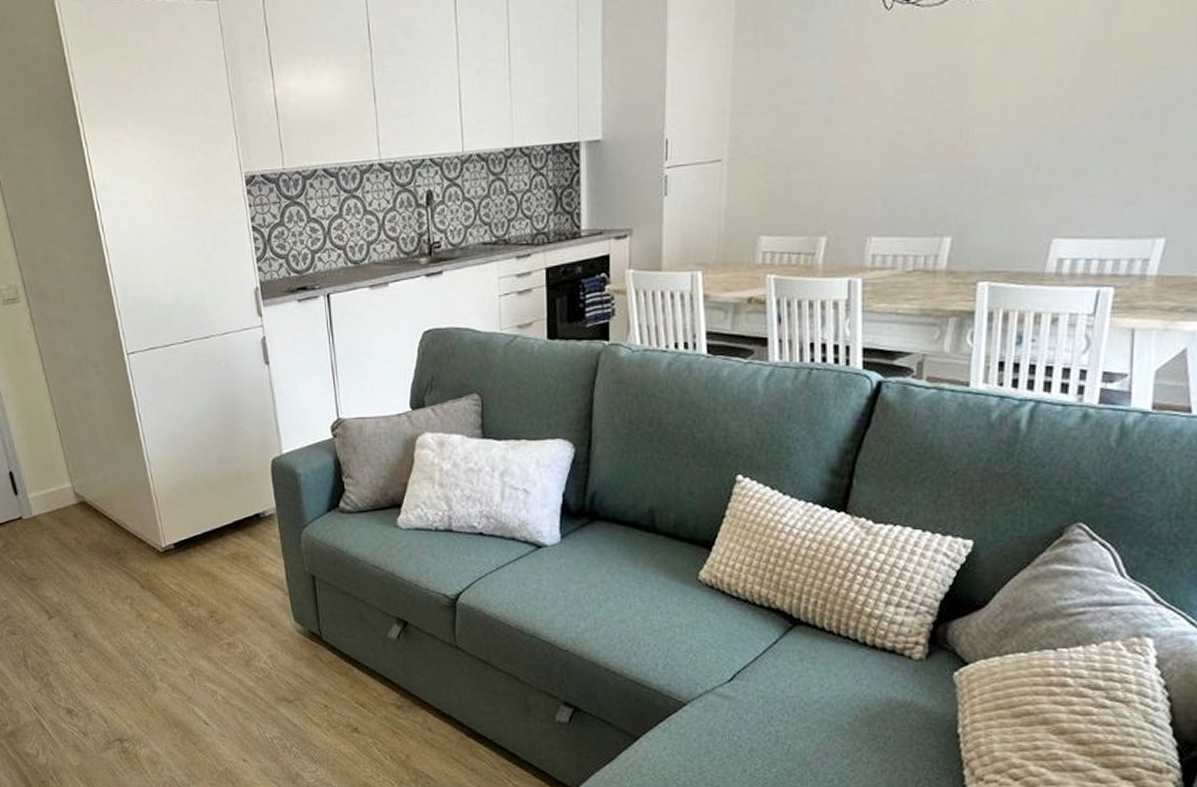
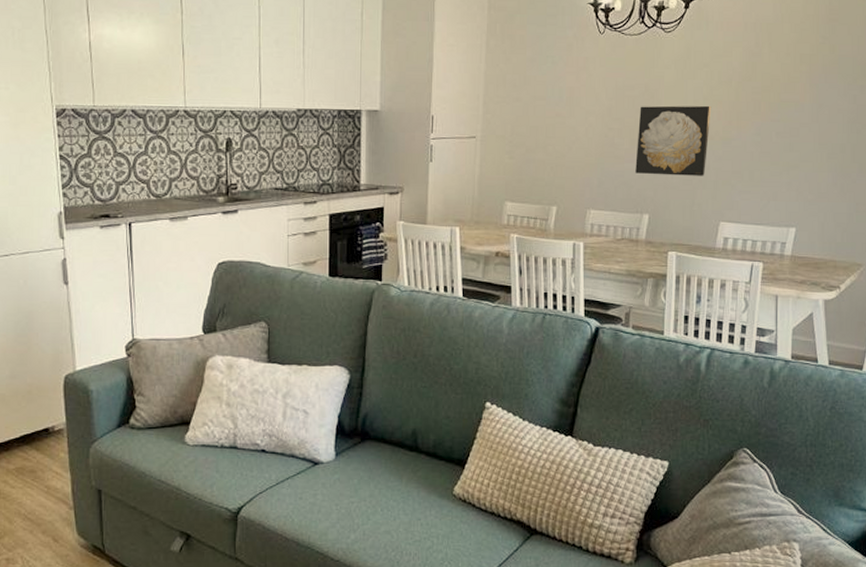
wall art: none [933,86,1044,186] -> present [635,105,711,176]

